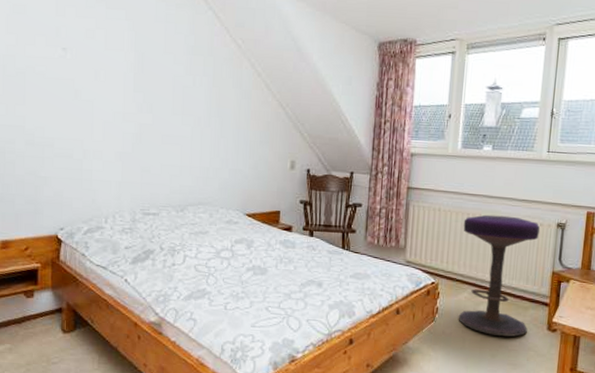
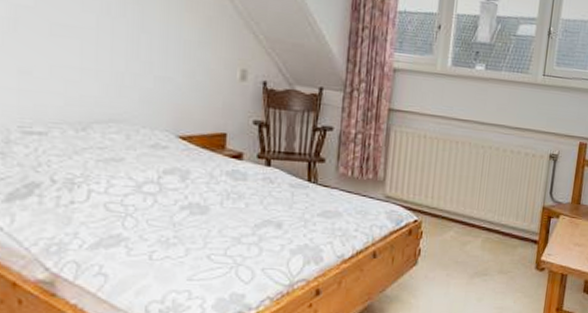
stool: present [458,214,540,337] -> none [442,143,532,278]

